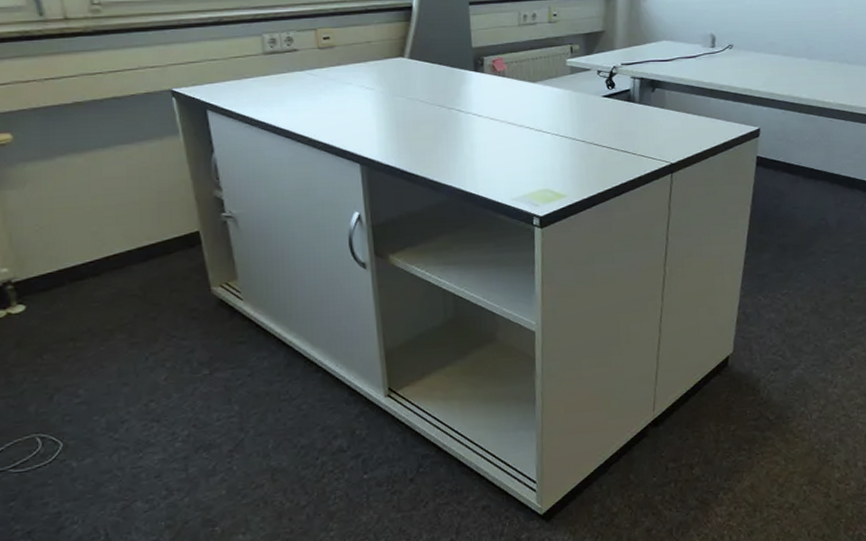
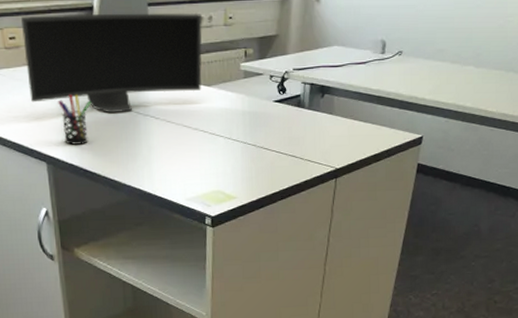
monitor: none [337,11,527,112] -> present [21,13,203,114]
pen holder: none [374,94,409,145] -> present [58,95,91,145]

